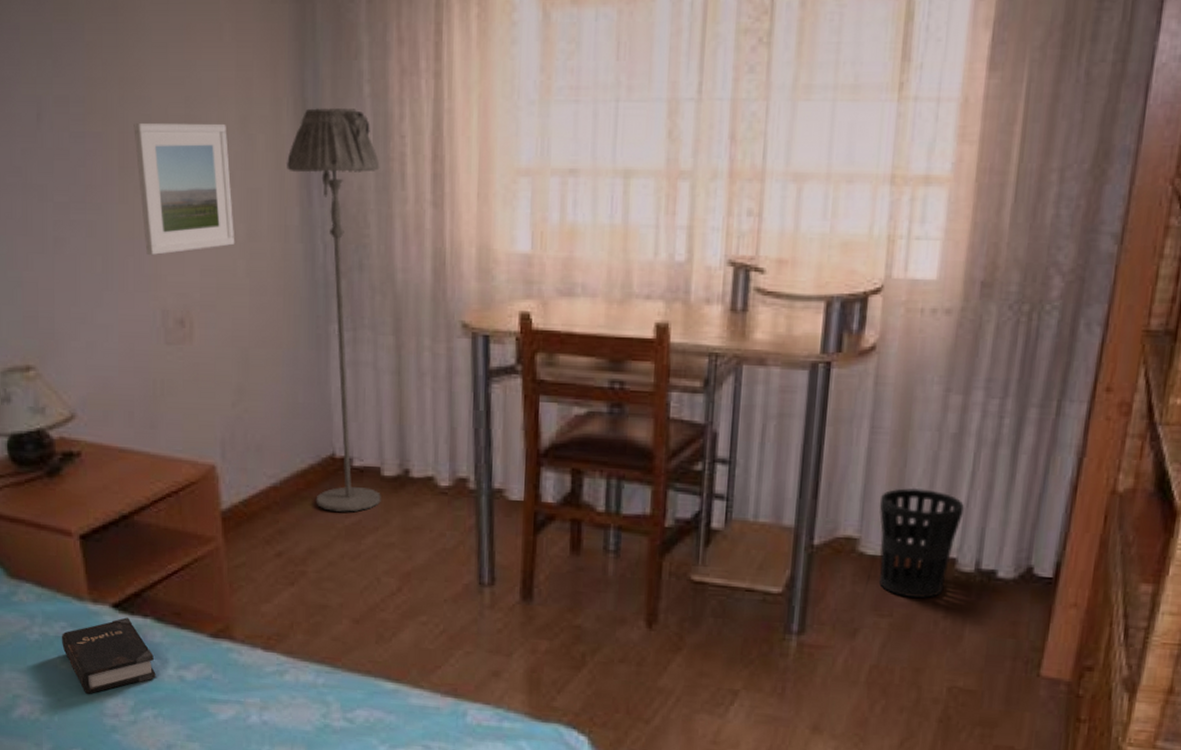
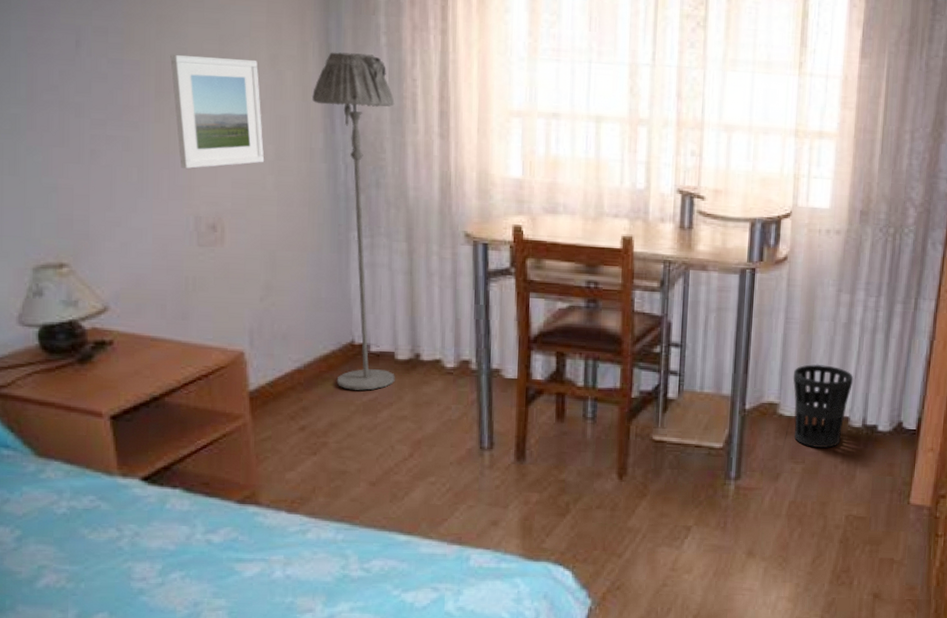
hardback book: present [61,617,156,694] -> none [89,489,184,561]

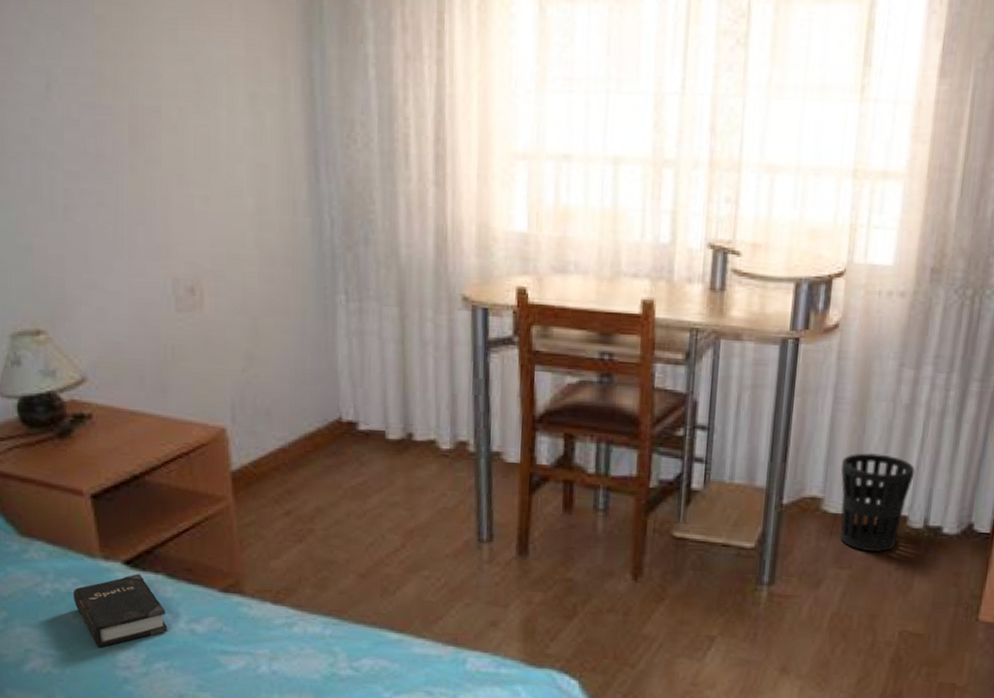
hardback book: none [89,489,184,561] -> present [73,574,168,648]
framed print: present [170,54,265,169] -> none [144,96,245,226]
floor lamp: present [312,52,395,391] -> none [295,88,386,473]

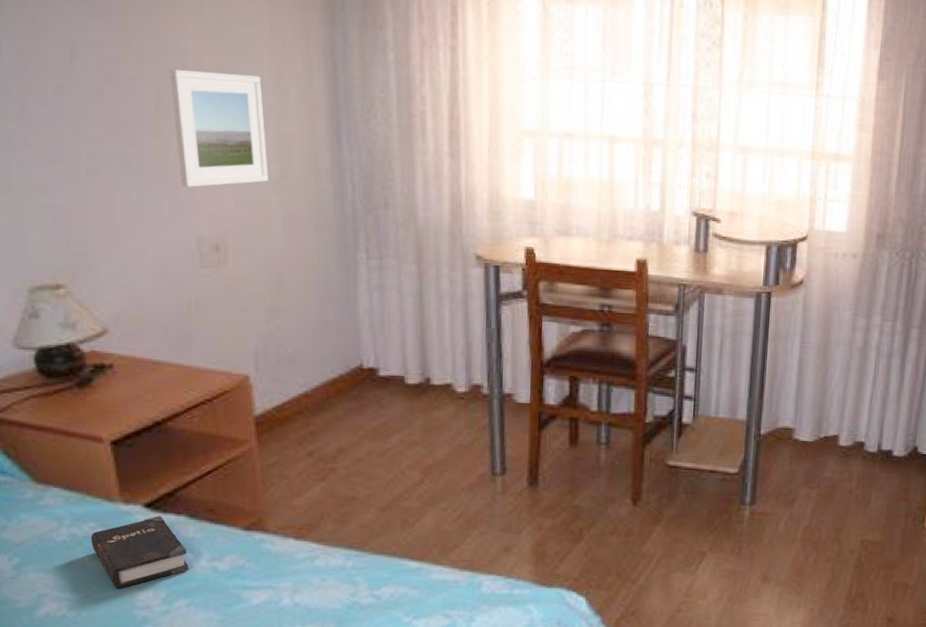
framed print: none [144,96,245,226] -> present [170,68,269,188]
wastebasket: present [840,452,916,552] -> none [808,388,870,473]

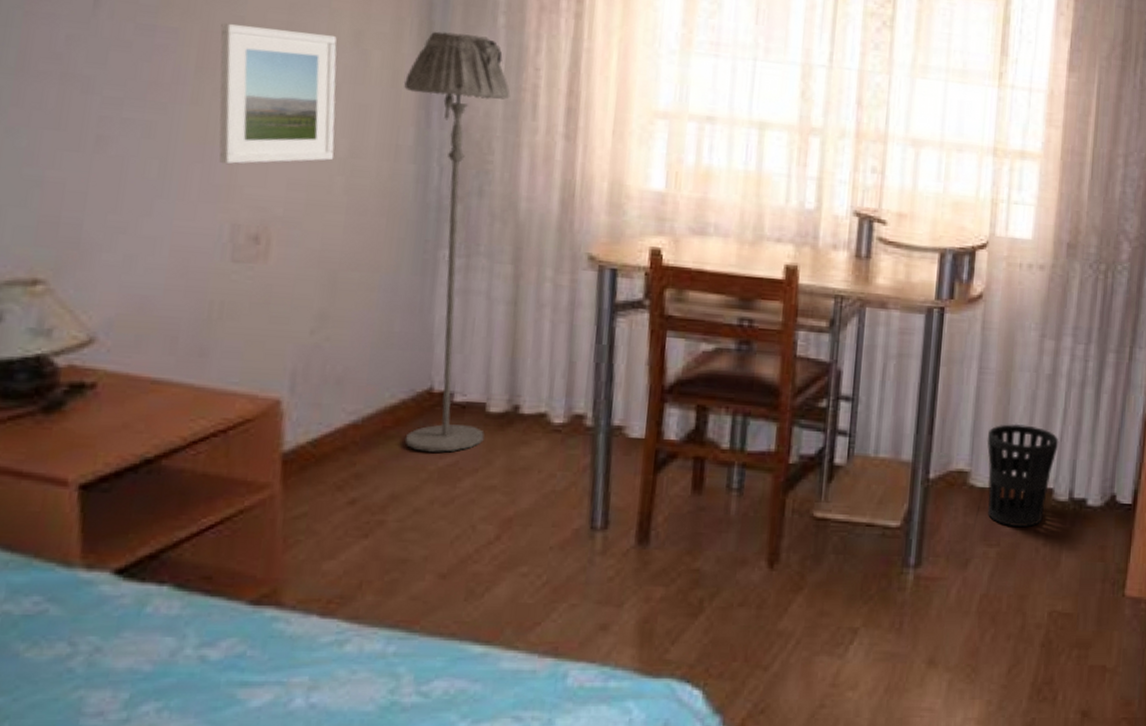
hardback book: present [90,516,189,589] -> none [30,586,167,688]
floor lamp: none [318,68,405,415] -> present [404,31,511,452]
wastebasket: none [808,388,870,473] -> present [987,423,1059,527]

